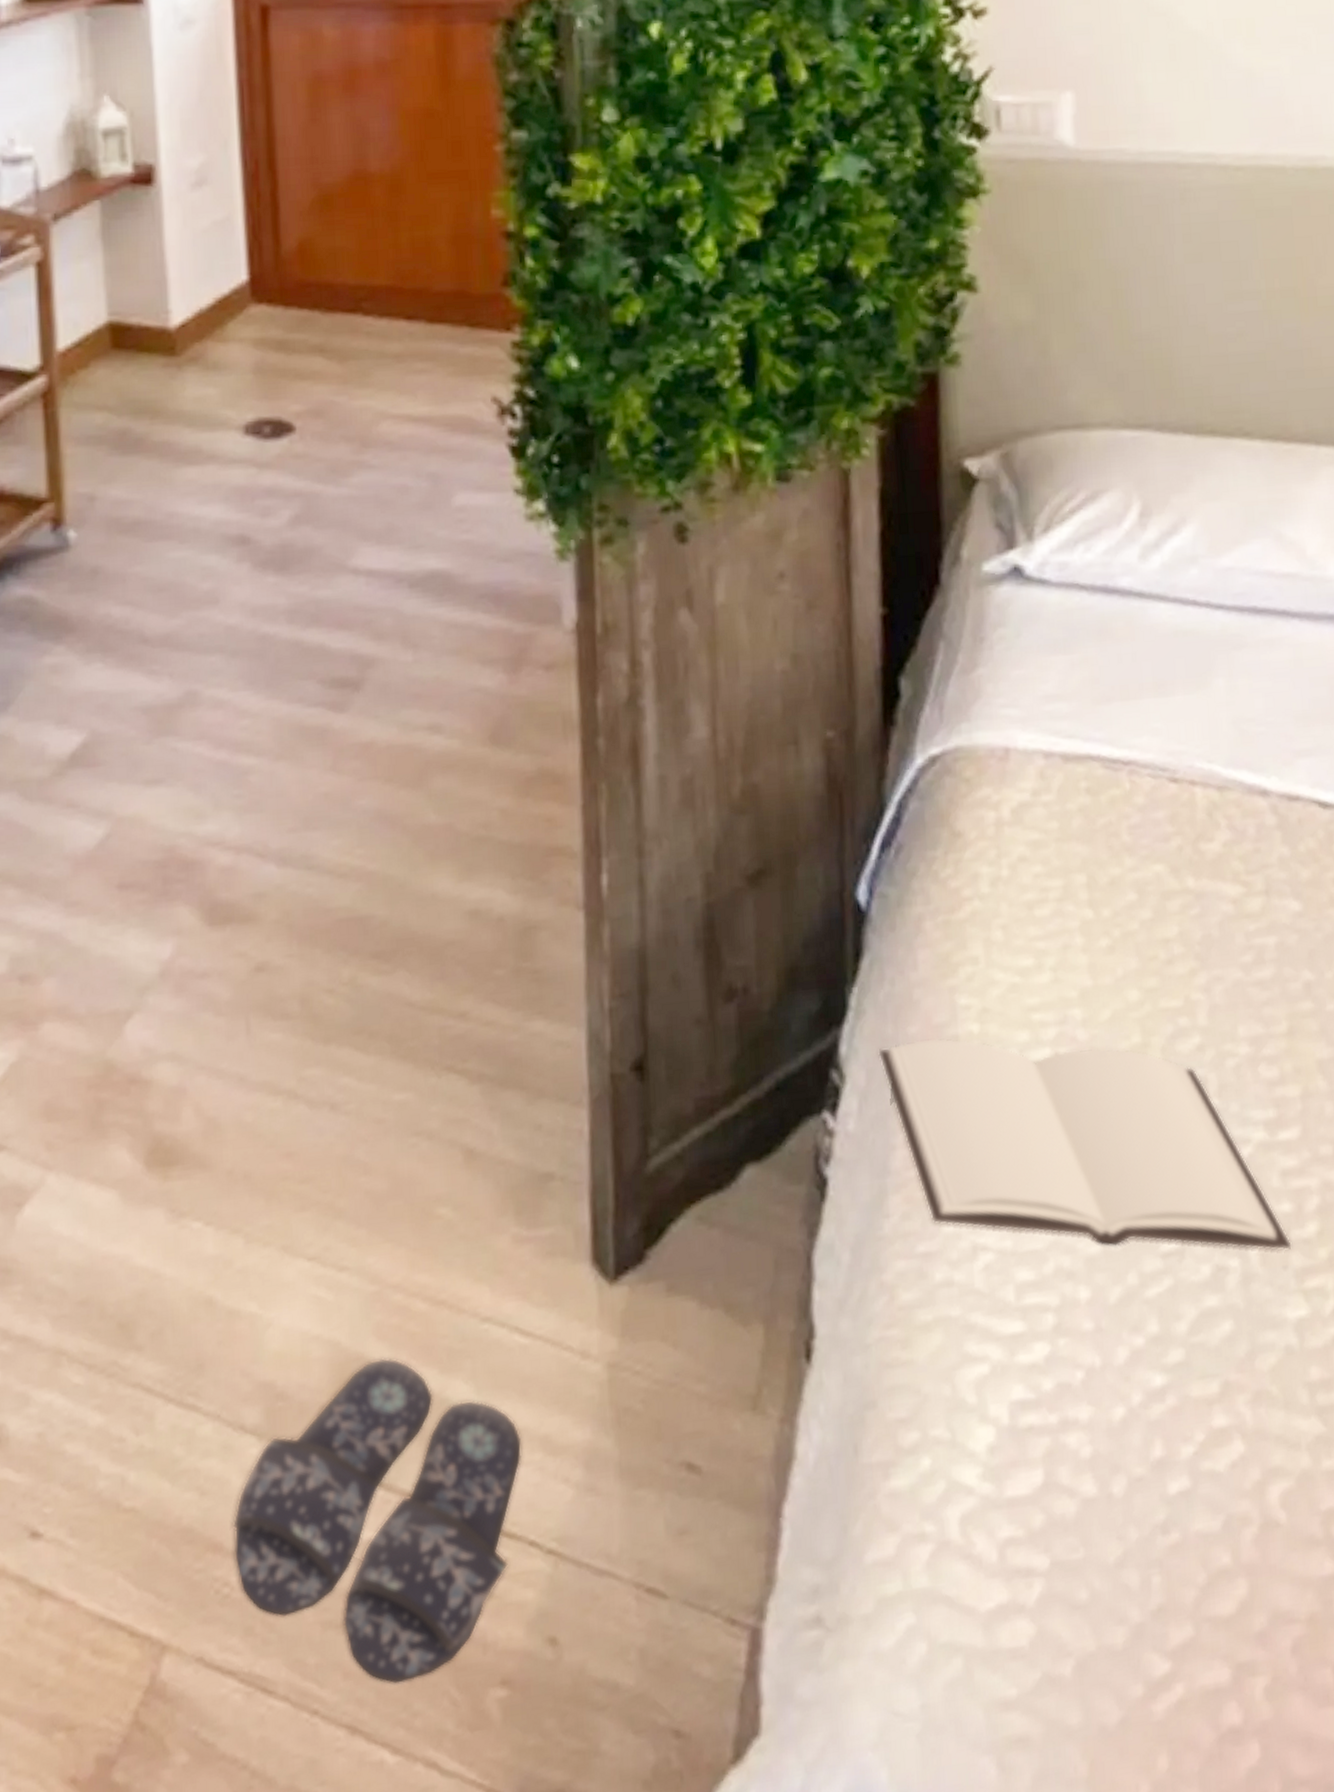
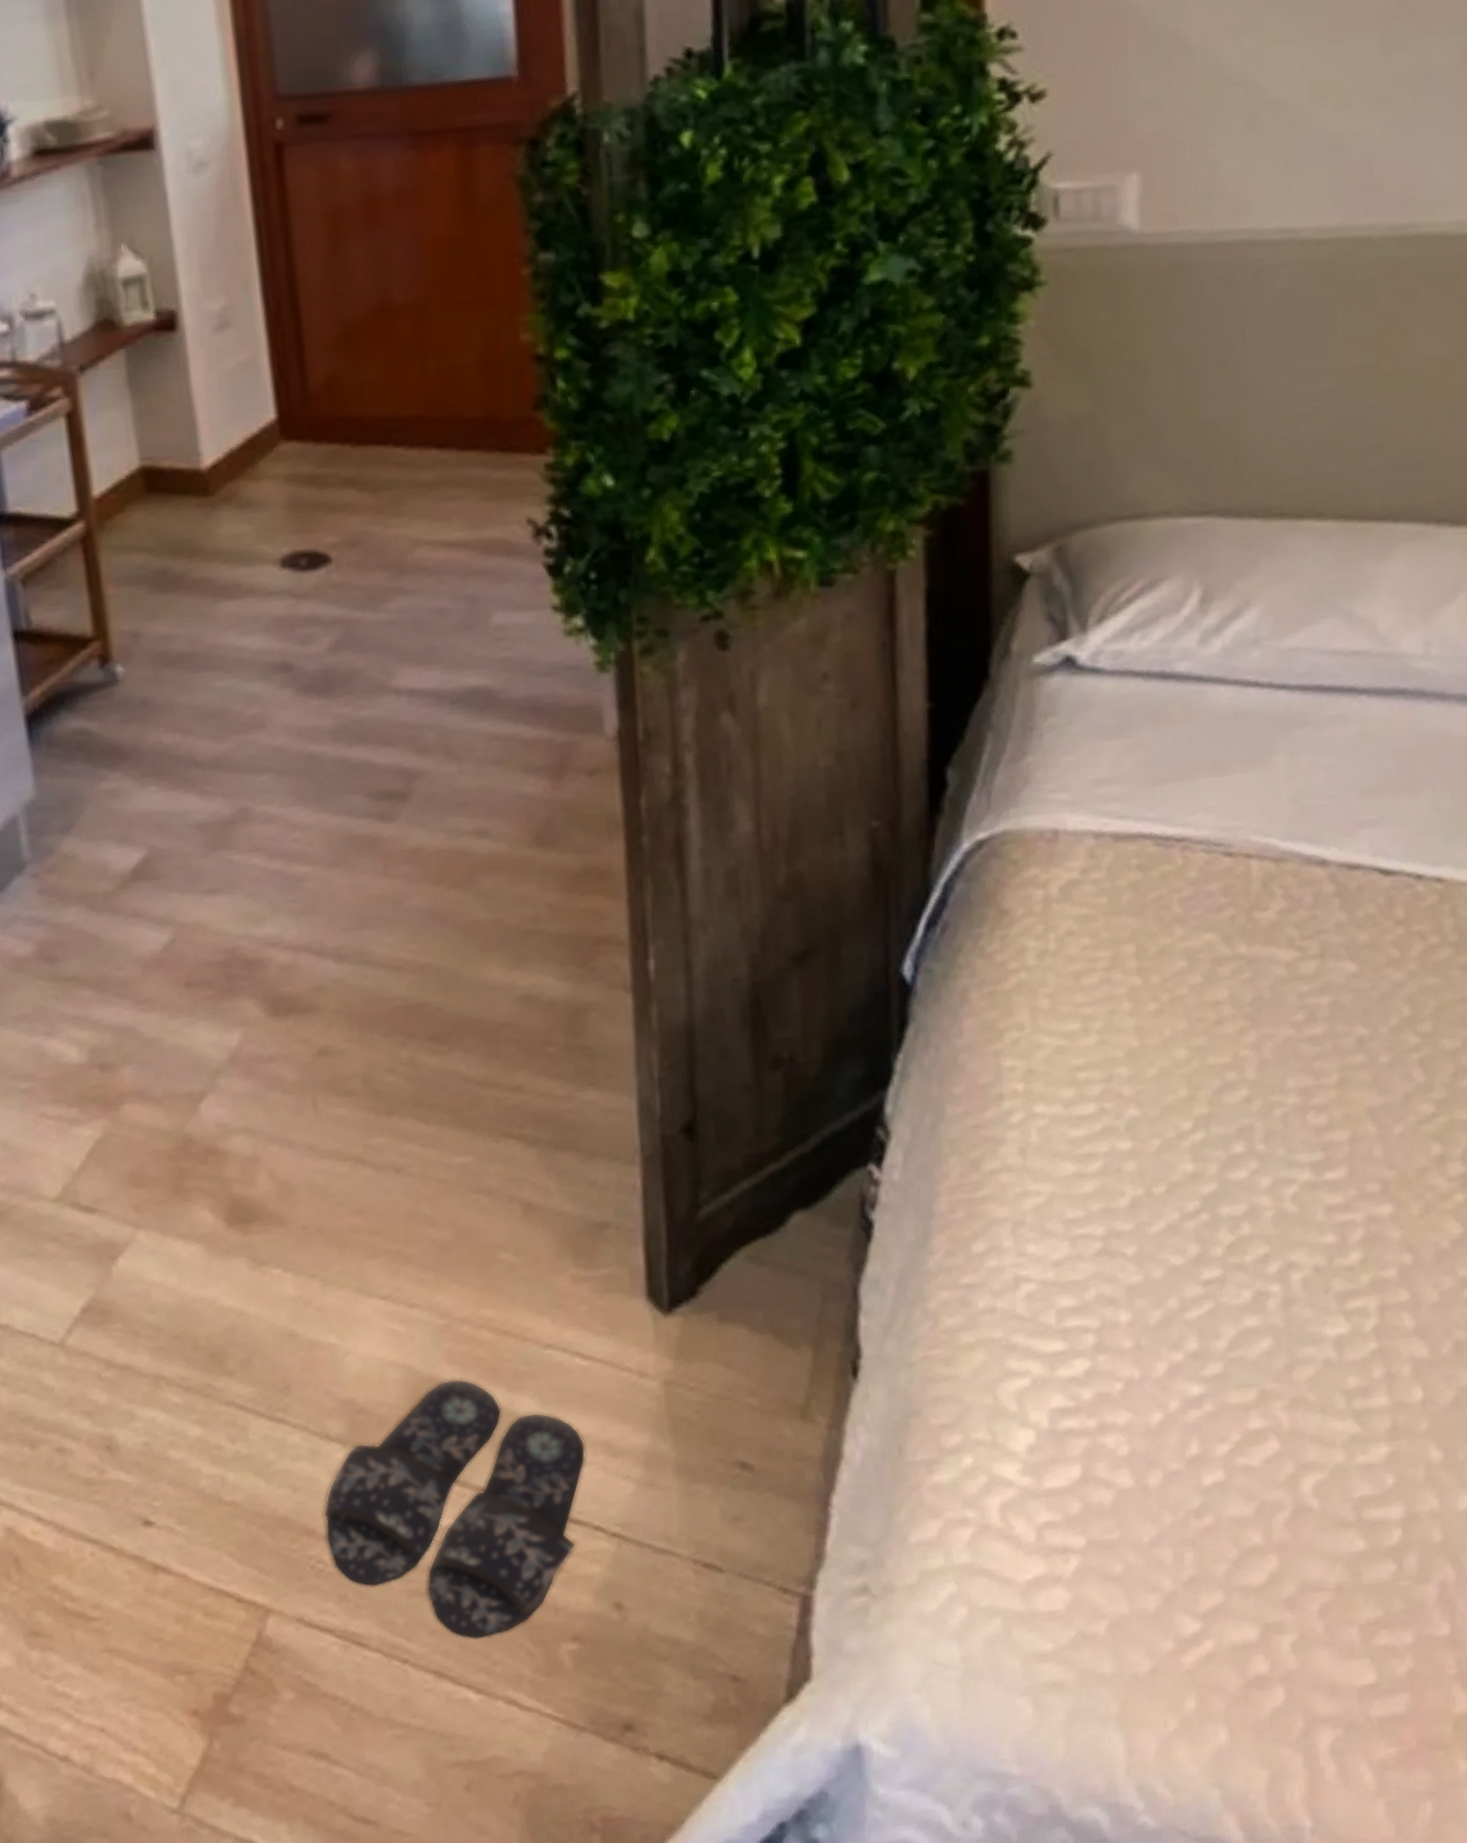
book: present [878,1037,1292,1251] -> none [923,1096,1334,1277]

